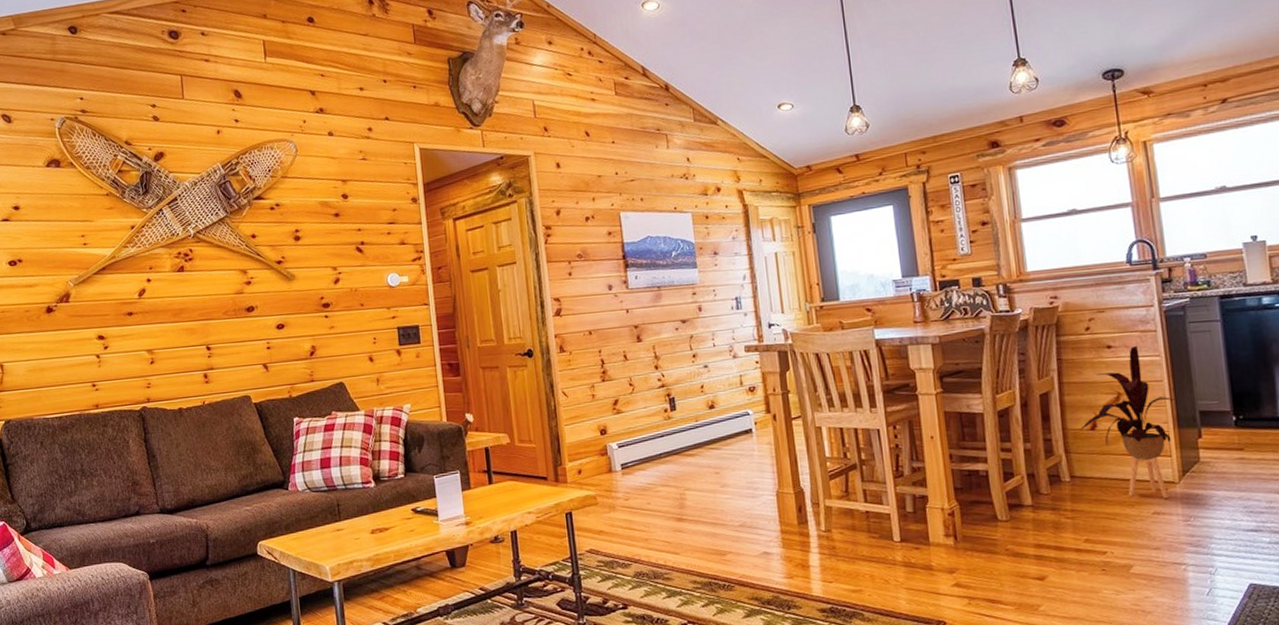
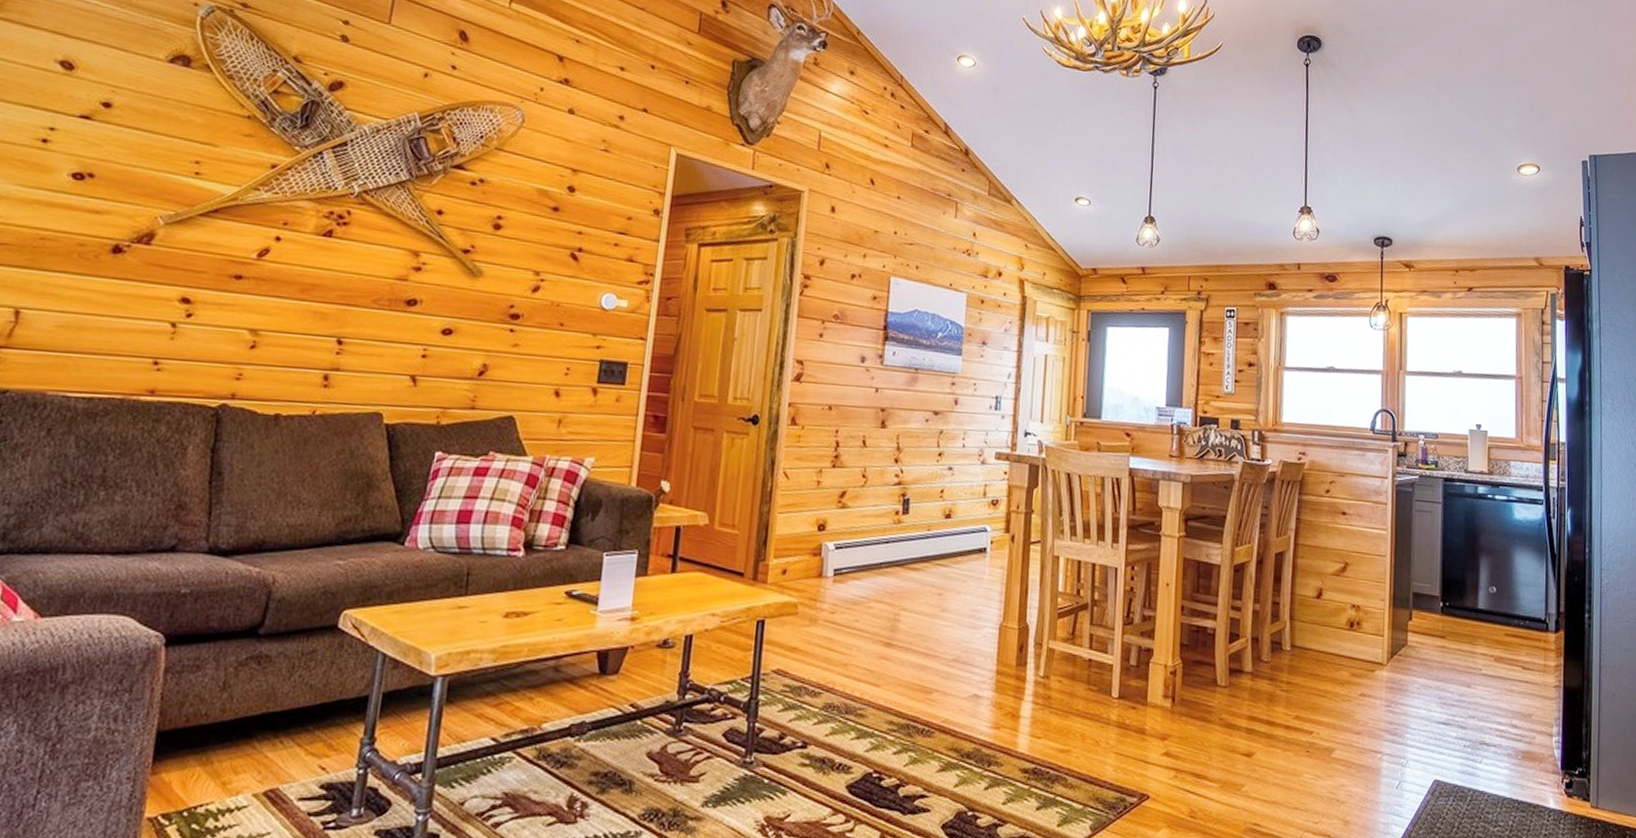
house plant: present [1080,346,1175,499] -> none [1307,517,1394,681]

